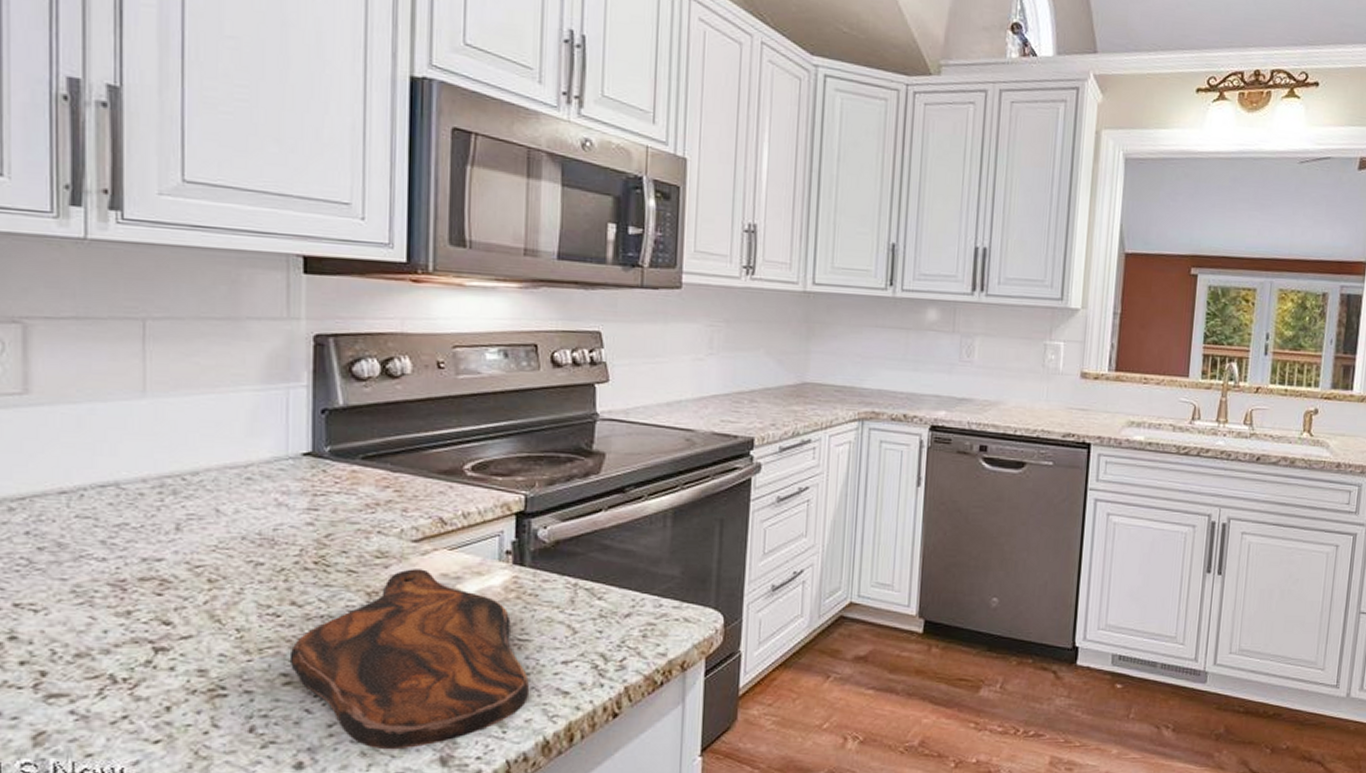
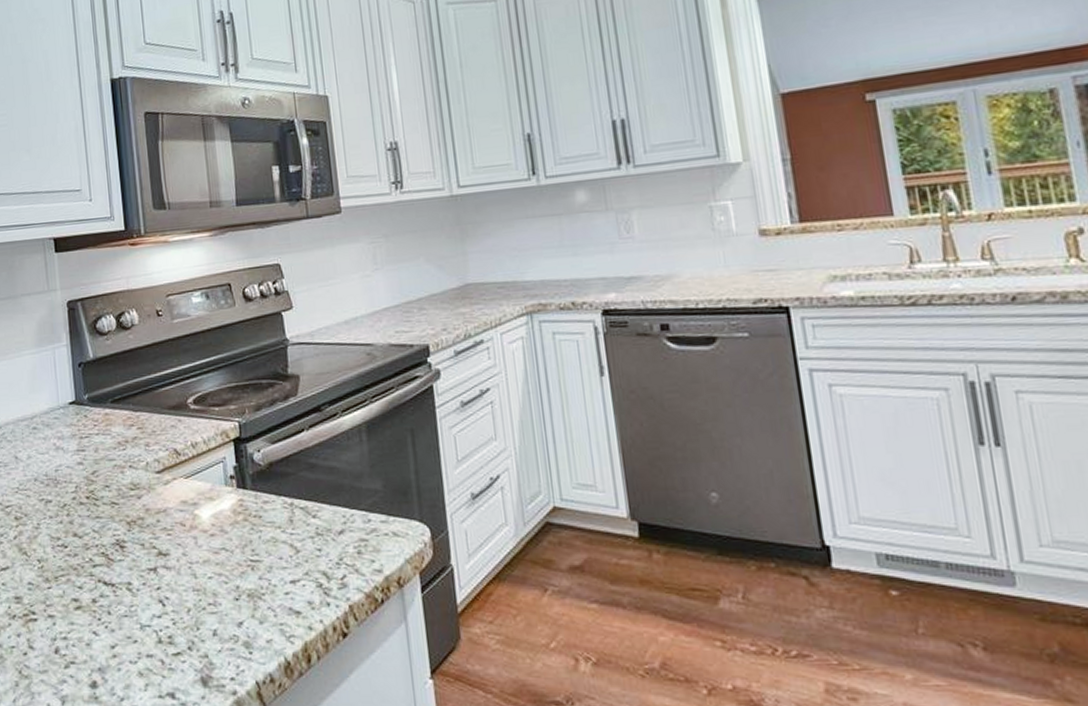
cutting board: present [289,569,530,750] -> none [77,497,267,670]

